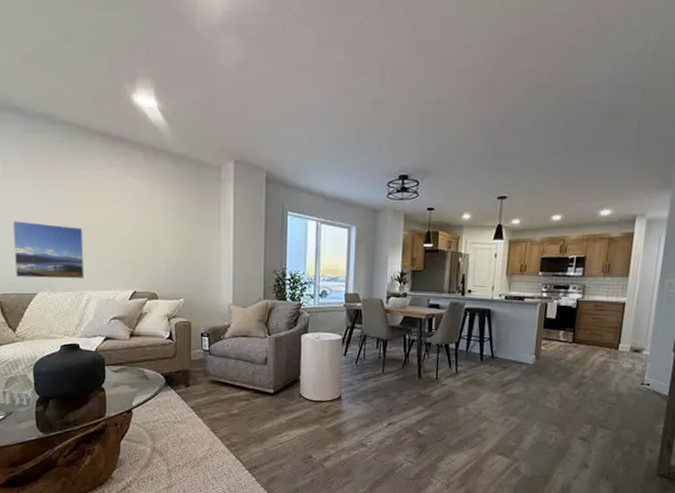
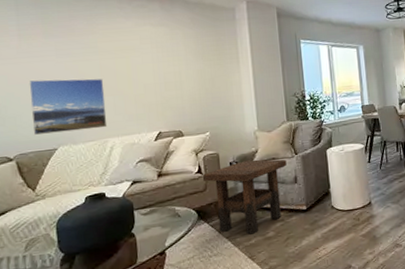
side table: none [174,334,258,408] -> present [203,159,287,235]

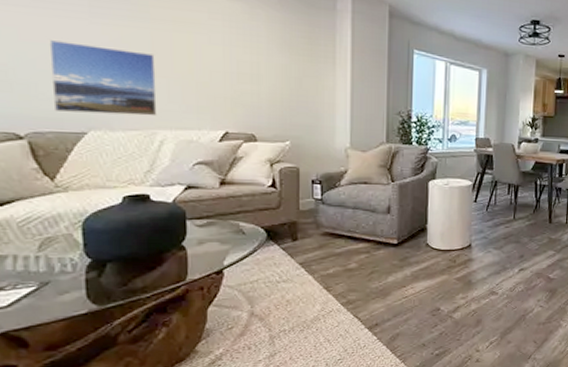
side table: present [203,159,287,235] -> none [278,180,380,263]

